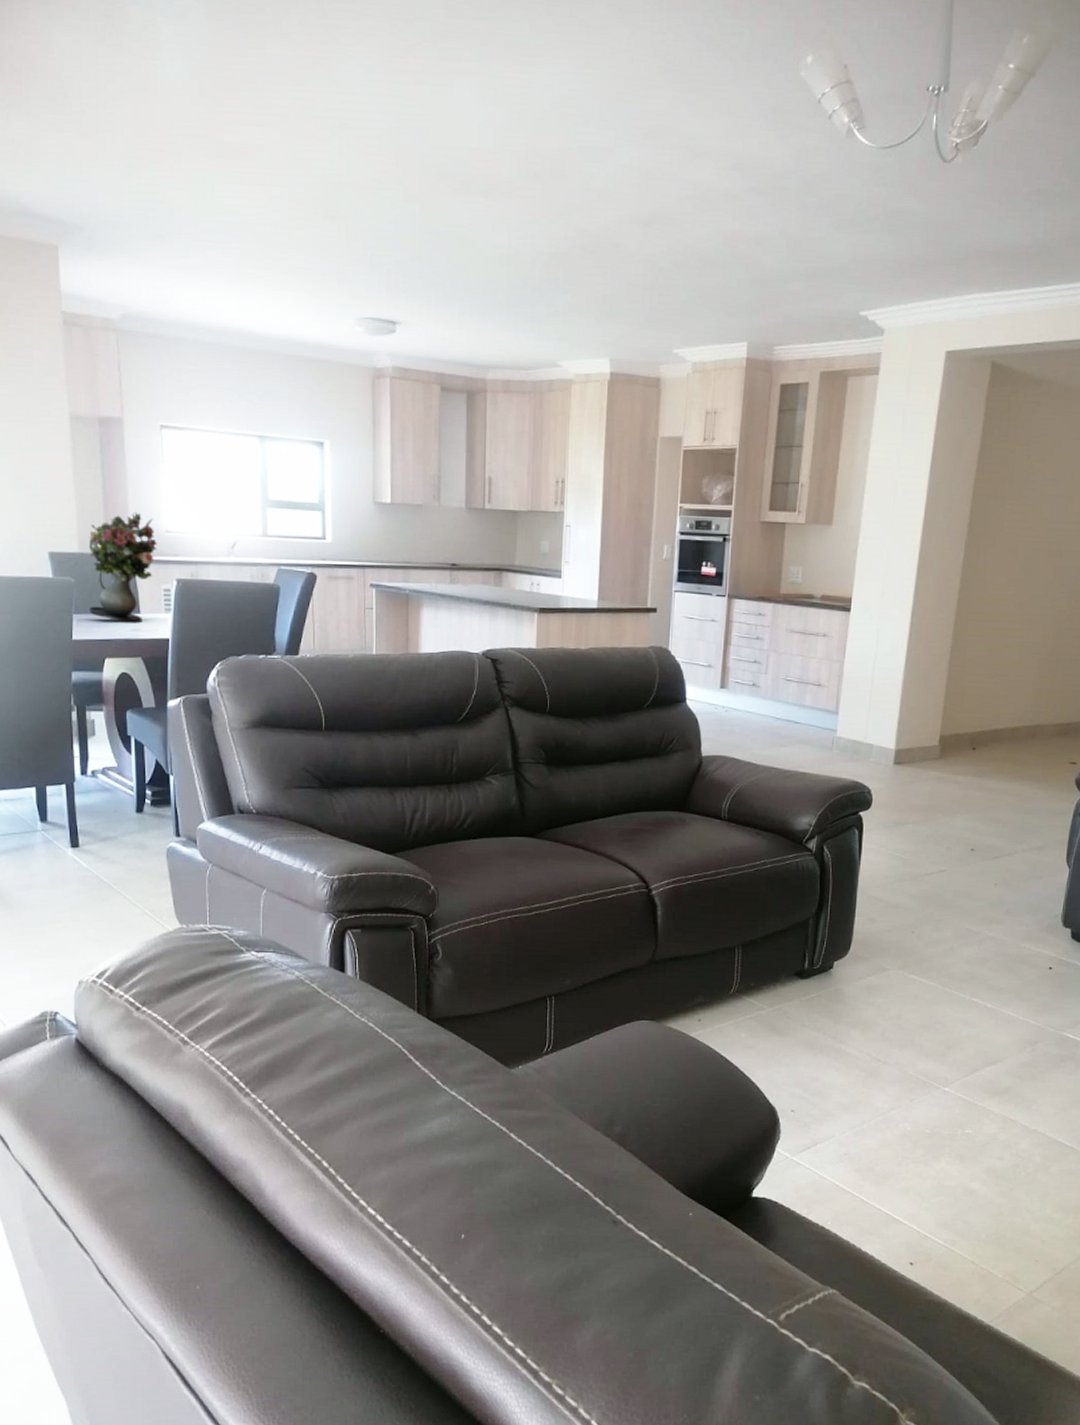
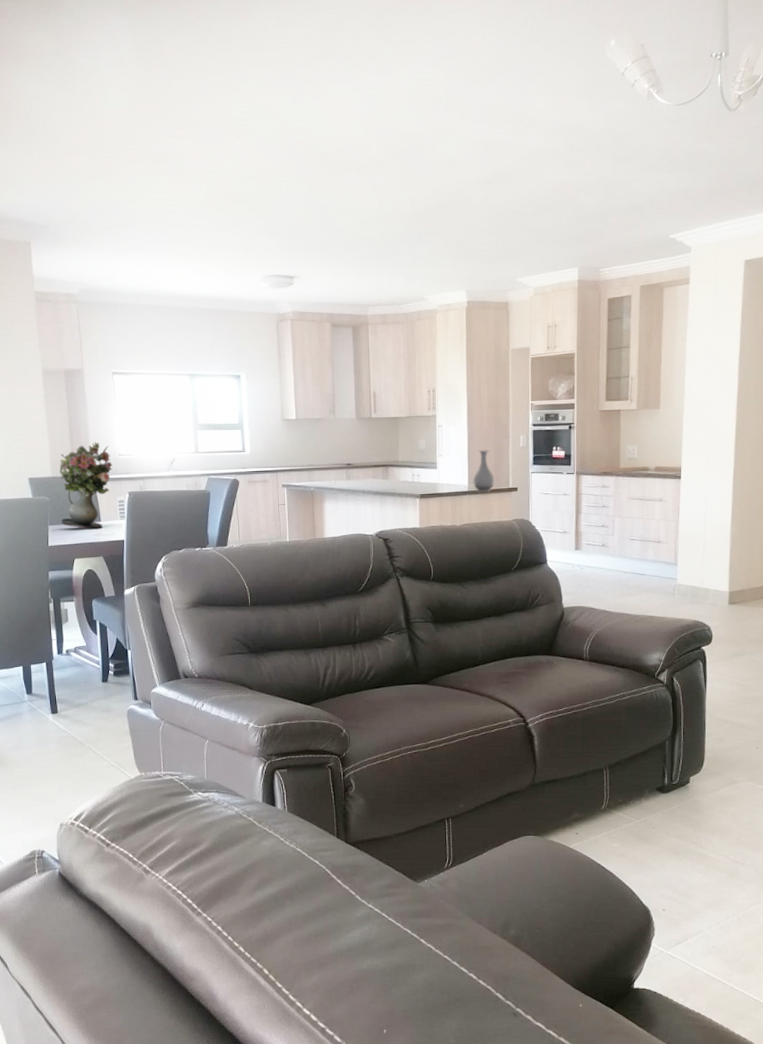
vase: none [602,558,630,612] -> present [472,449,494,493]

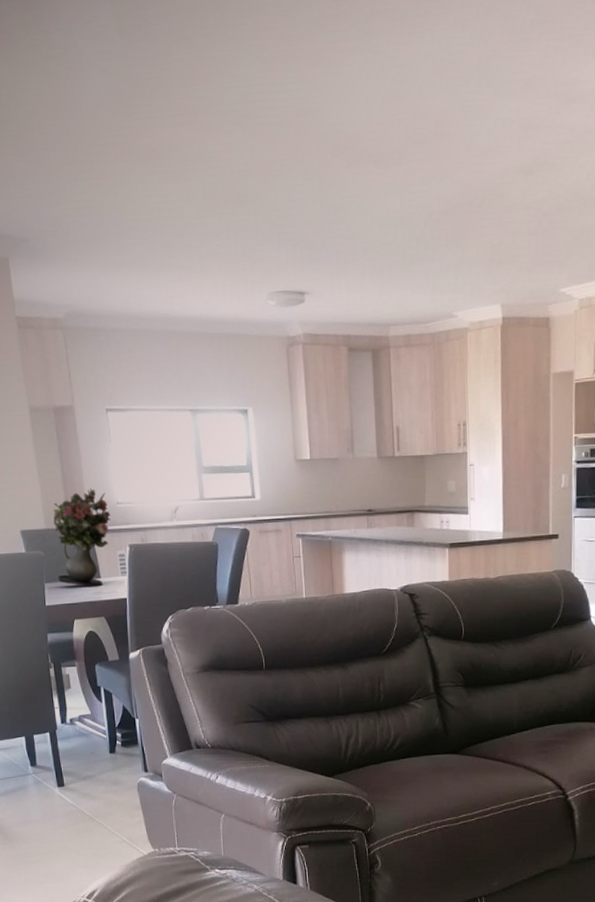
vase: present [472,449,494,493] -> none [507,491,533,541]

